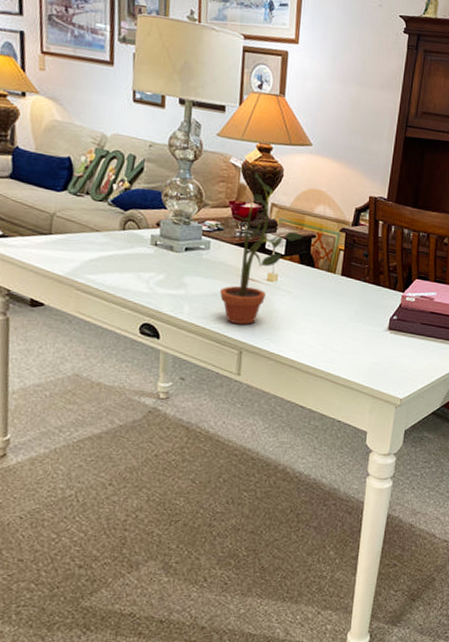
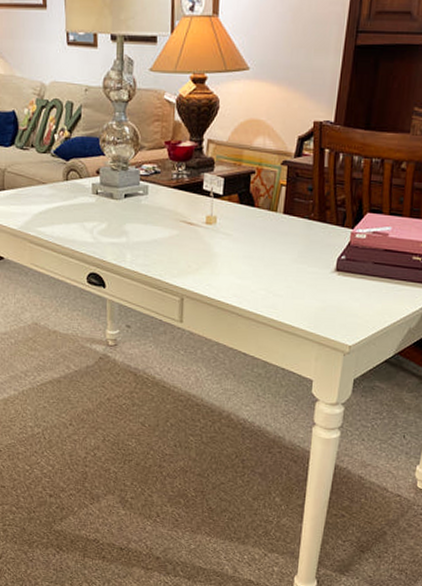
potted plant: present [216,172,303,325] -> none [153,107,241,271]

